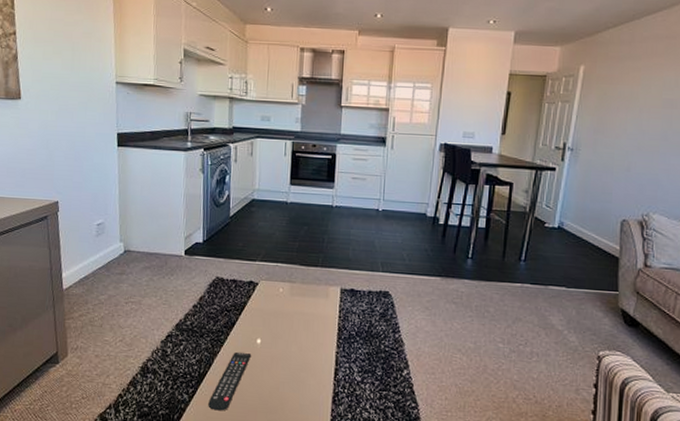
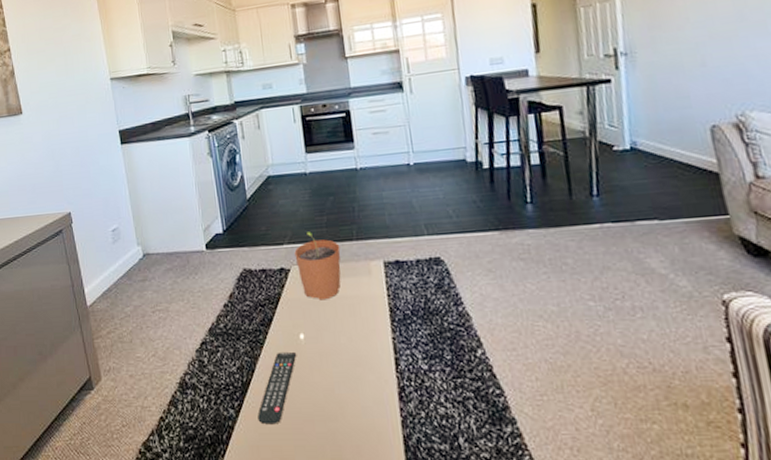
plant pot: none [264,253,306,314] -> present [294,232,341,301]

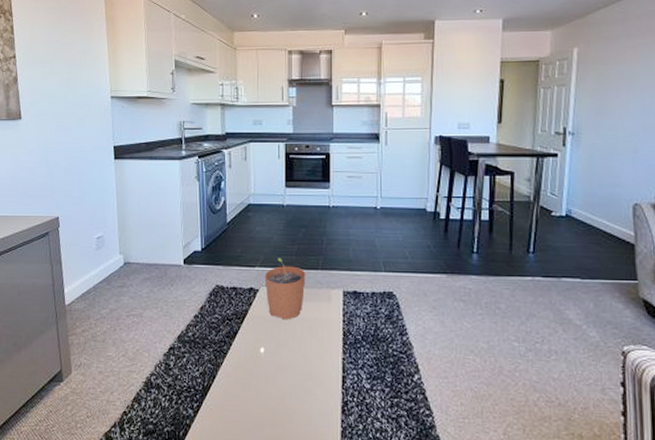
remote control: present [257,352,297,425] -> none [214,363,256,426]

